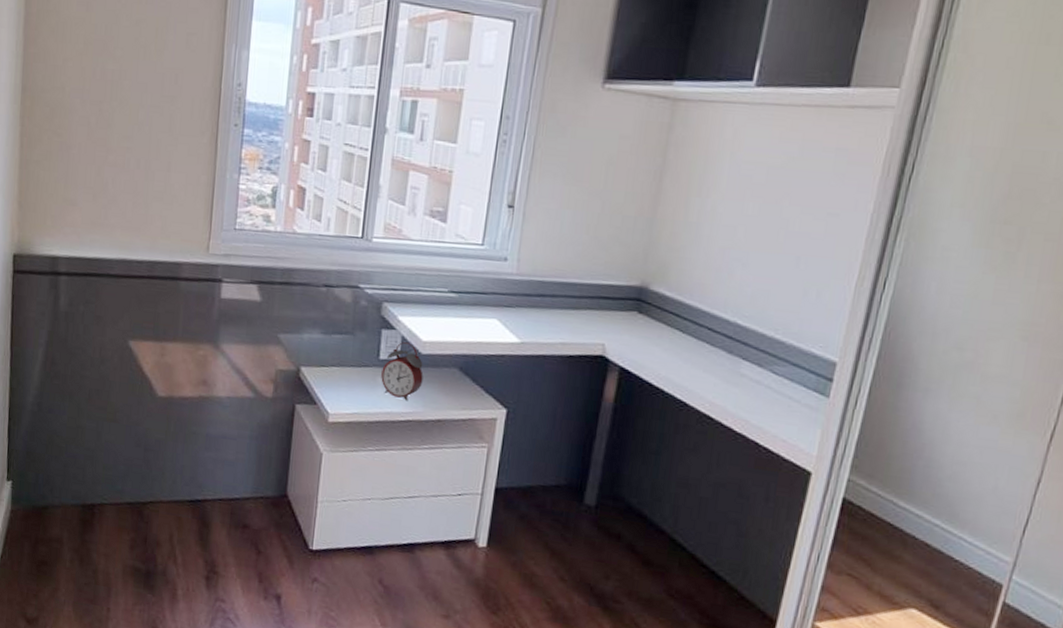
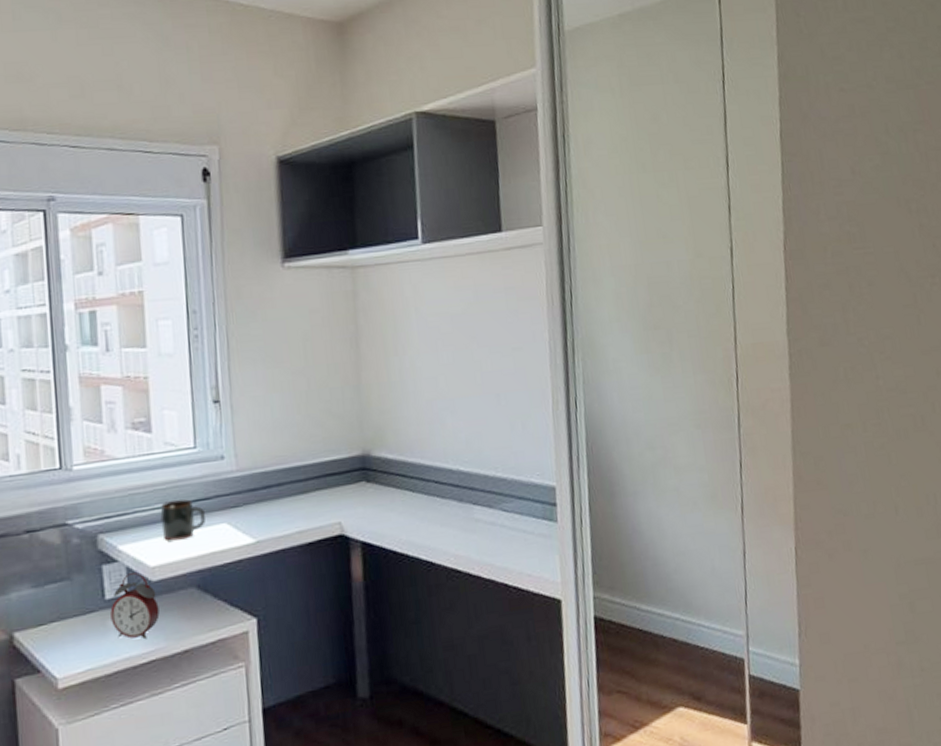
mug: none [438,287,480,325] -> present [160,499,206,541]

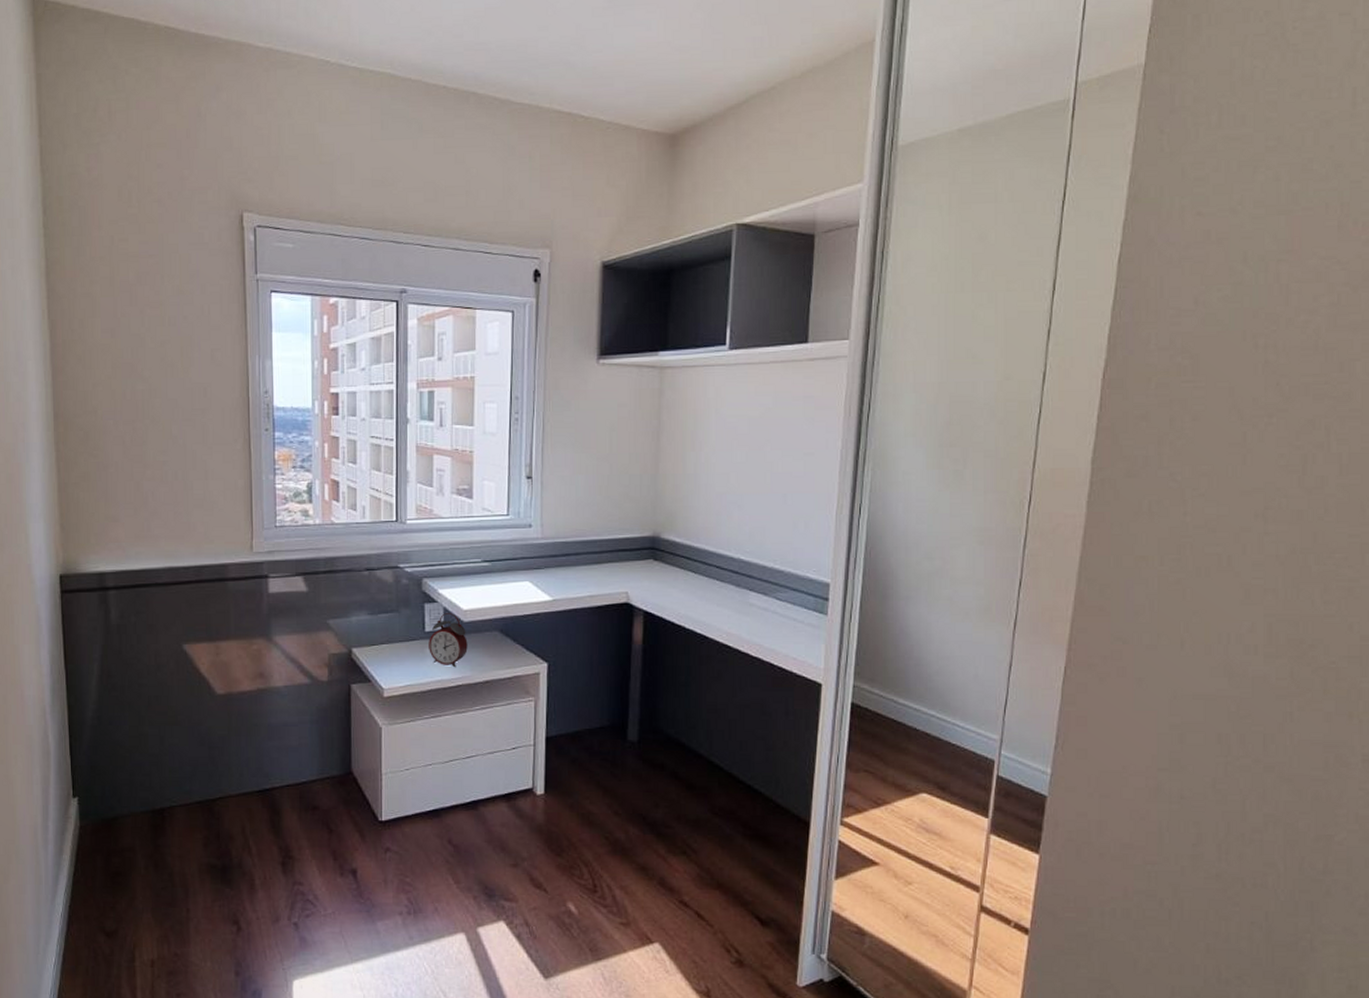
mug: present [160,499,206,541] -> none [474,558,511,591]

